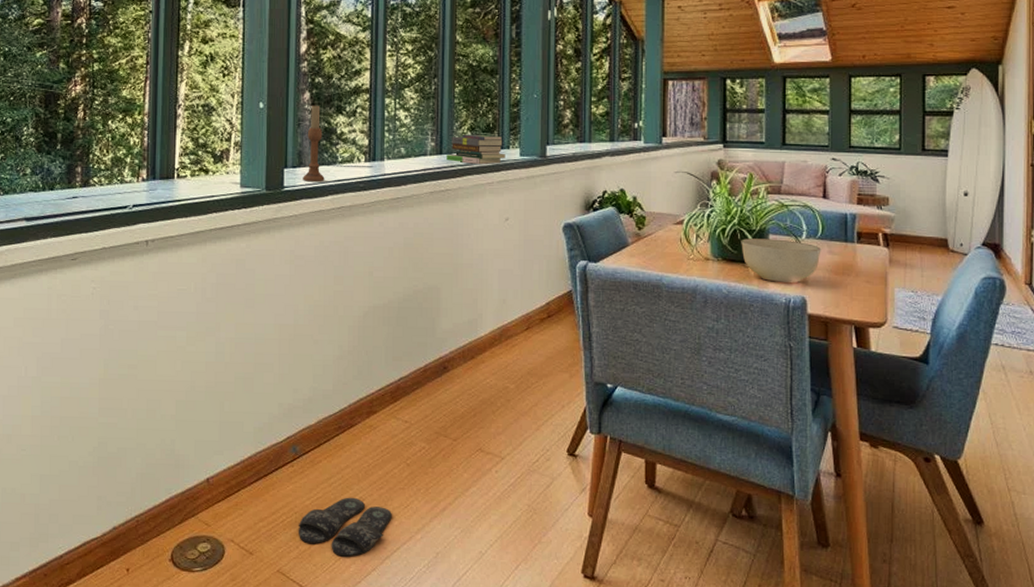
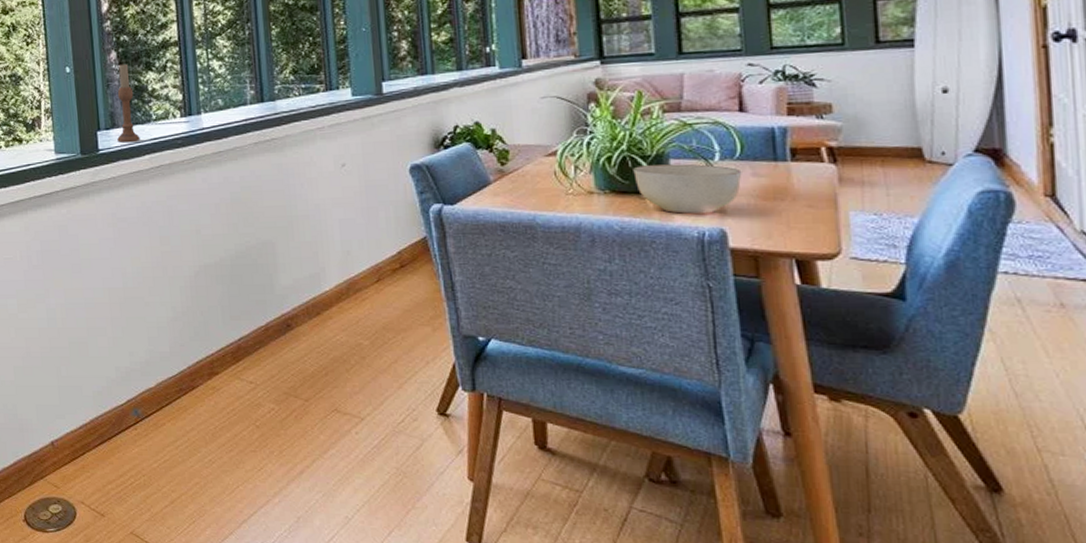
slippers: present [299,497,392,557] -> none [148,460,245,520]
books: present [447,134,505,165] -> none [269,76,336,110]

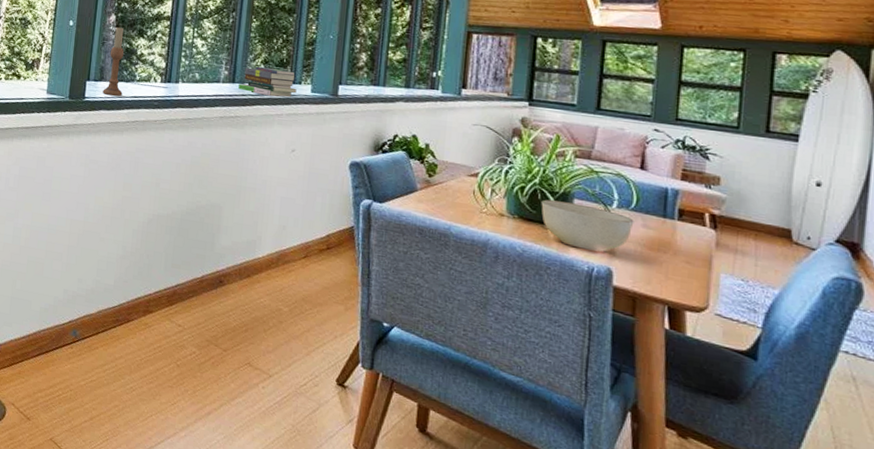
books: none [269,76,336,110] -> present [238,67,297,98]

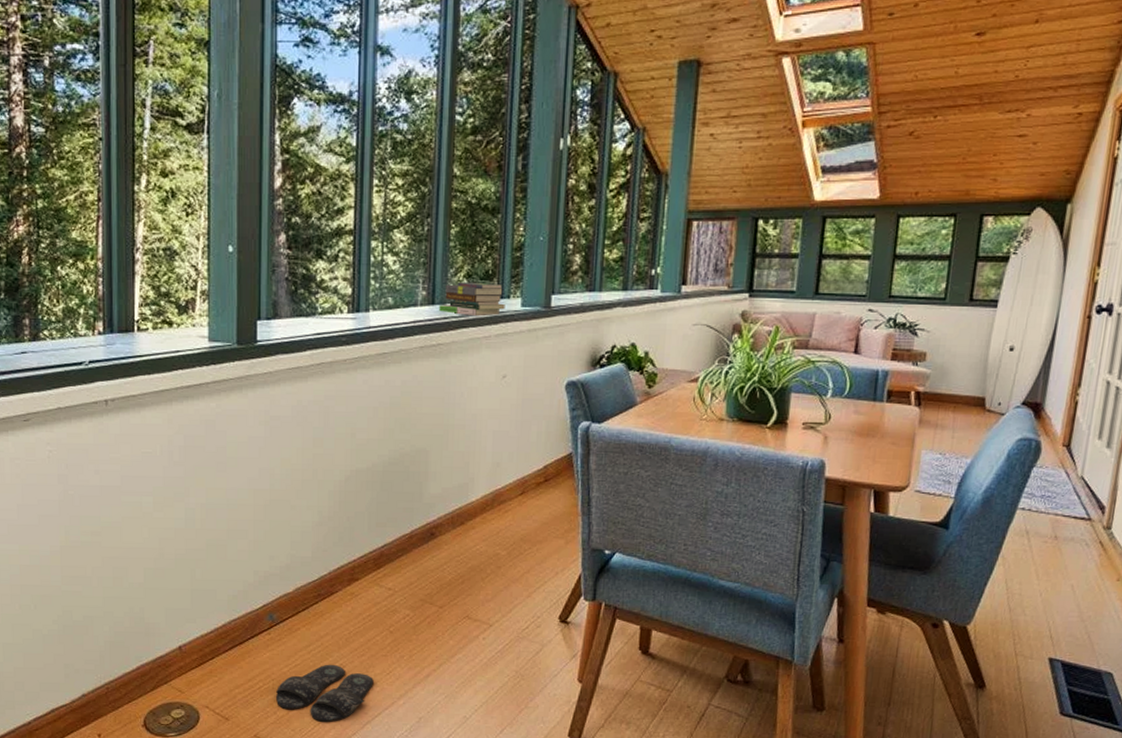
slippers: none [72,384,159,441] -> present [276,664,374,722]
candlestick: present [102,27,124,96] -> none [278,248,303,335]
bowl: present [541,199,634,253] -> none [759,397,847,446]

